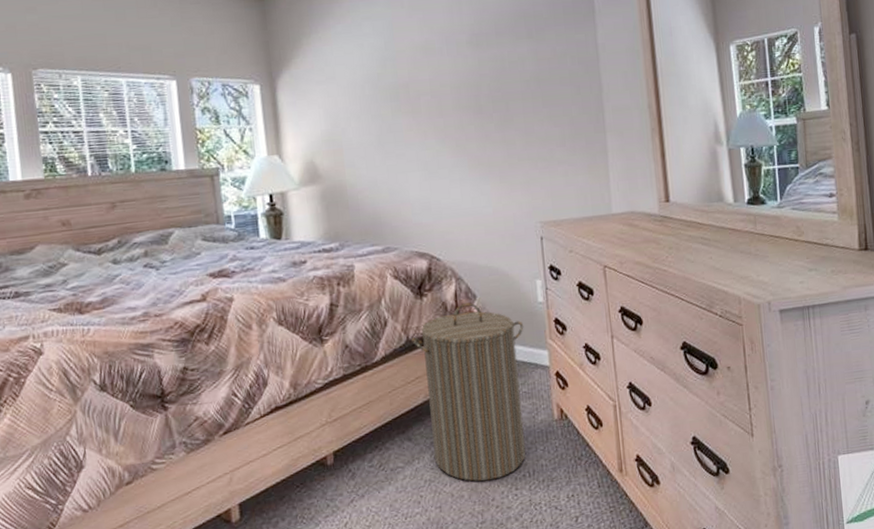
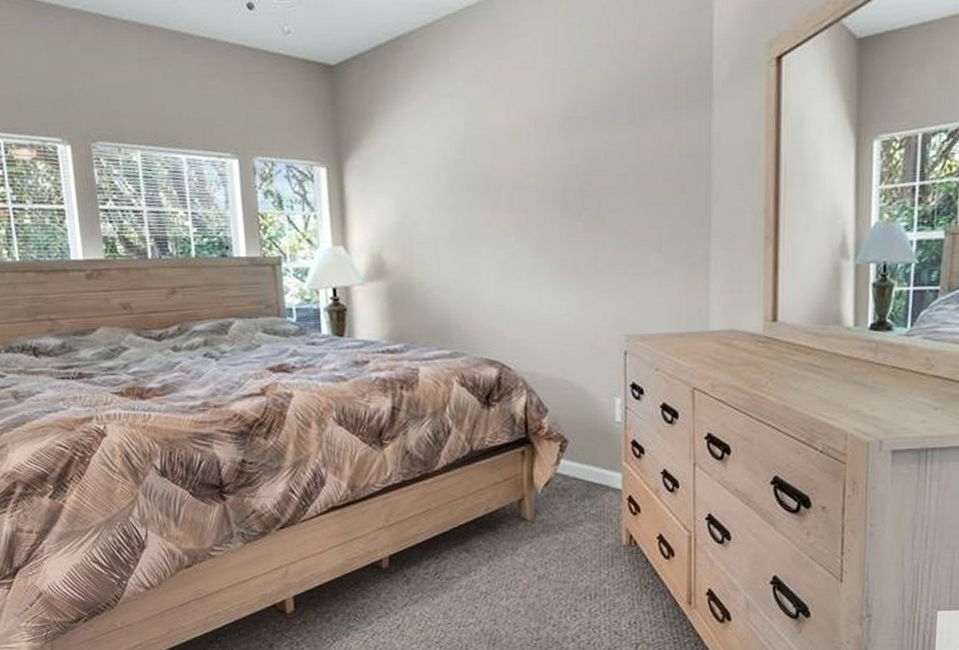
laundry hamper: present [411,302,526,482] -> none [475,417,598,599]

